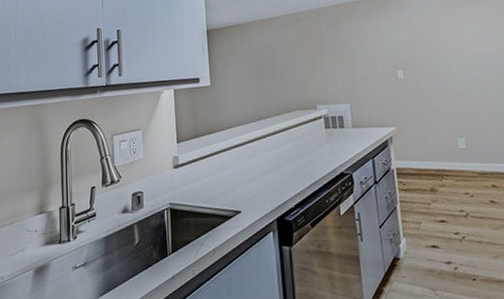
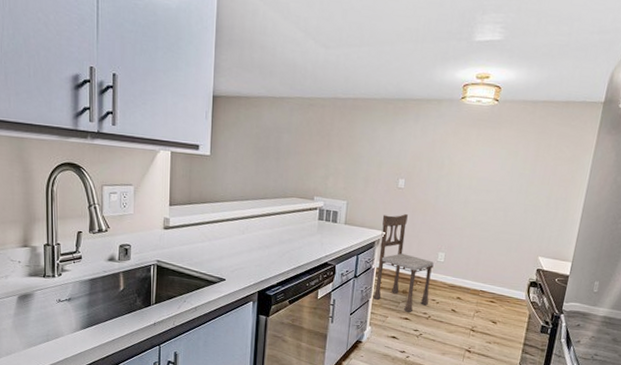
dining chair: none [389,104,462,213] -> present [373,213,434,312]

